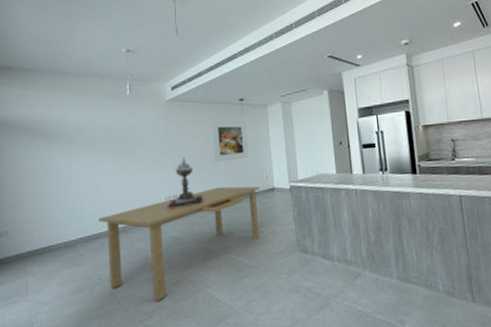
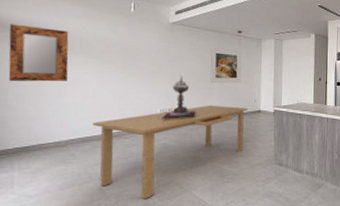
home mirror: none [16,122,71,183] -> present [8,24,69,82]

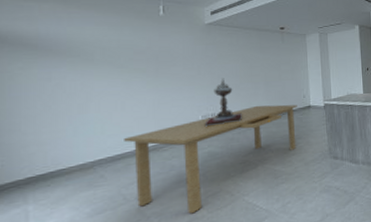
home mirror: present [8,24,69,82] -> none [10,37,89,103]
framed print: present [210,48,242,83] -> none [252,46,288,82]

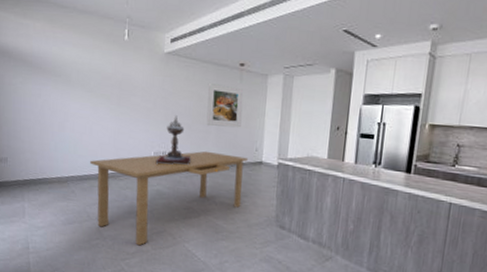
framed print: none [252,46,288,82] -> present [206,83,244,128]

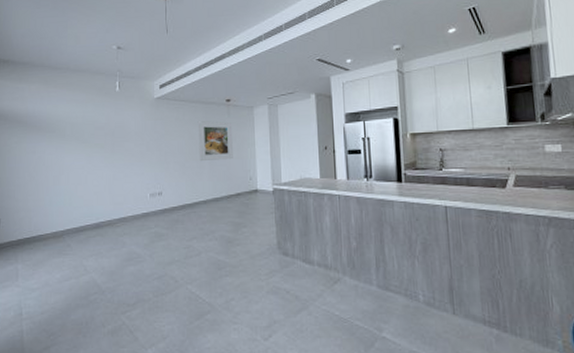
dining table: present [90,151,248,246] -> none [86,186,243,295]
decorative urn: present [155,115,191,165] -> none [152,155,187,206]

